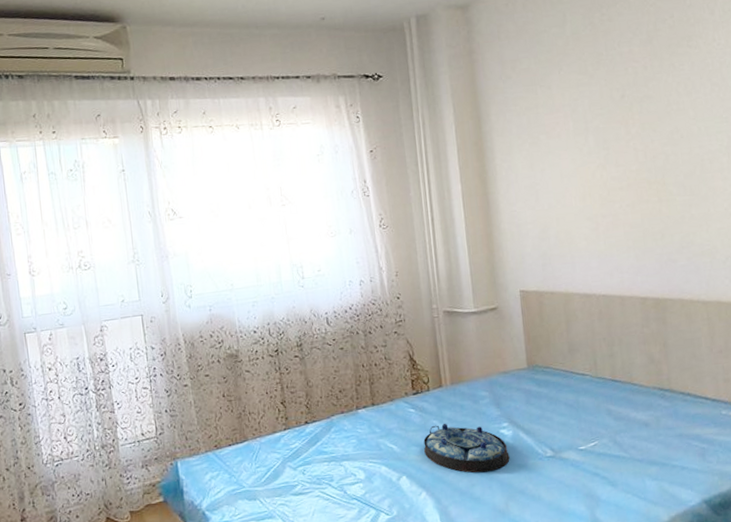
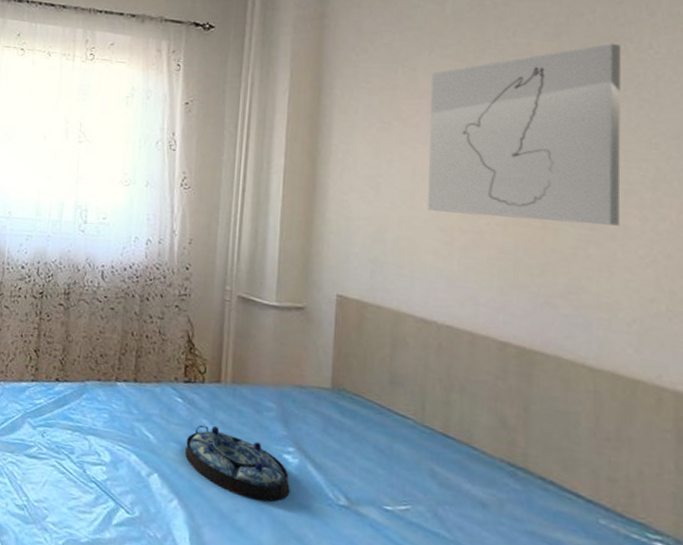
wall art: none [563,41,709,206] -> present [428,43,621,226]

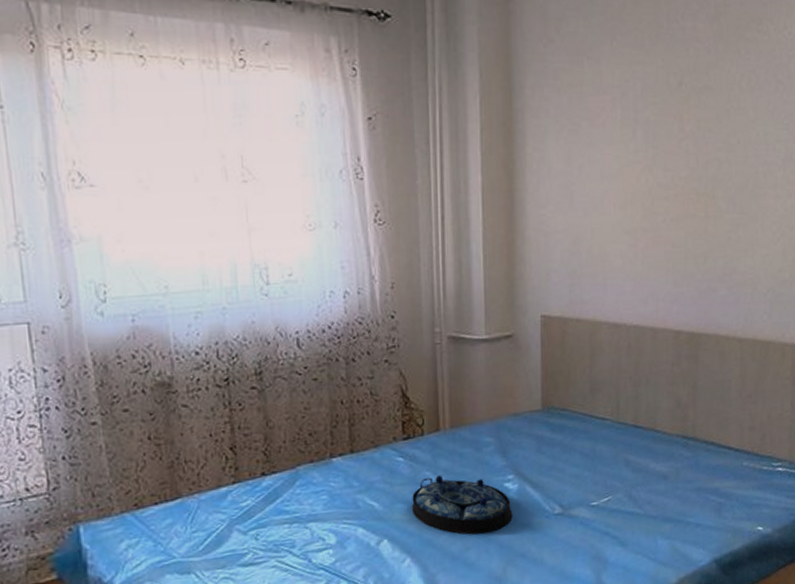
wall art: present [428,43,621,226] -> none [613,24,764,215]

